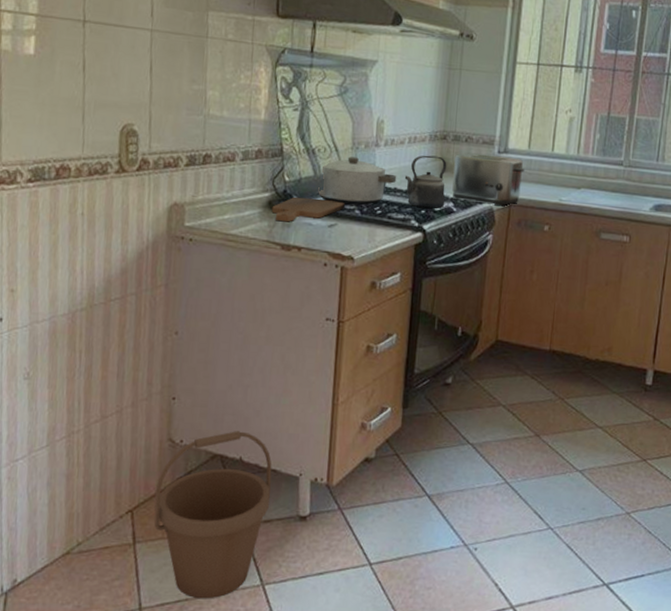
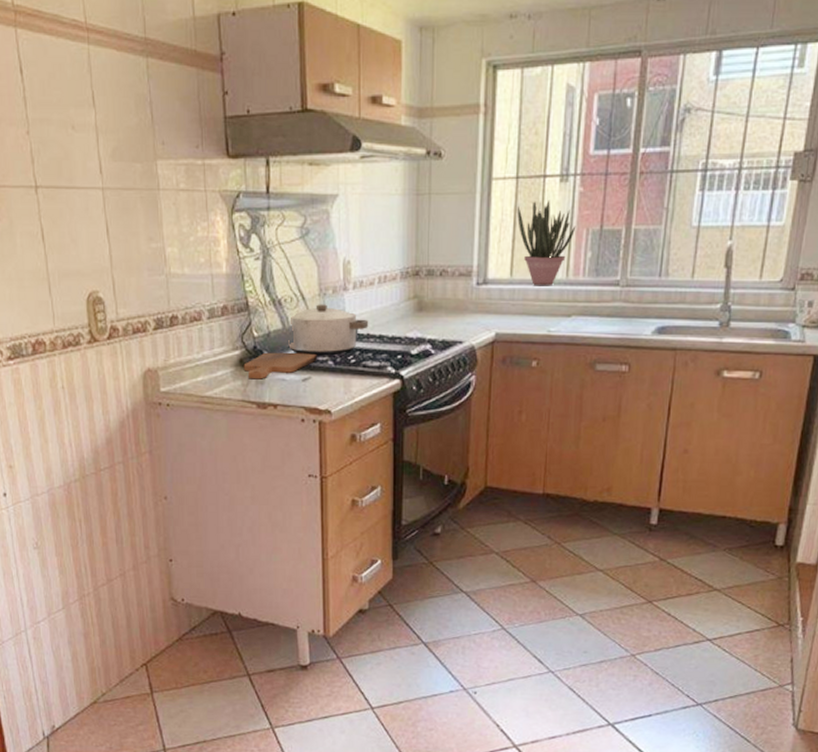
bucket: present [154,431,272,599] -> none [164,588,272,741]
kettle: present [404,155,447,208] -> none [377,295,422,352]
toaster: present [452,153,525,207] -> none [429,288,507,344]
potted plant: none [536,86,587,161] -> present [517,200,576,286]

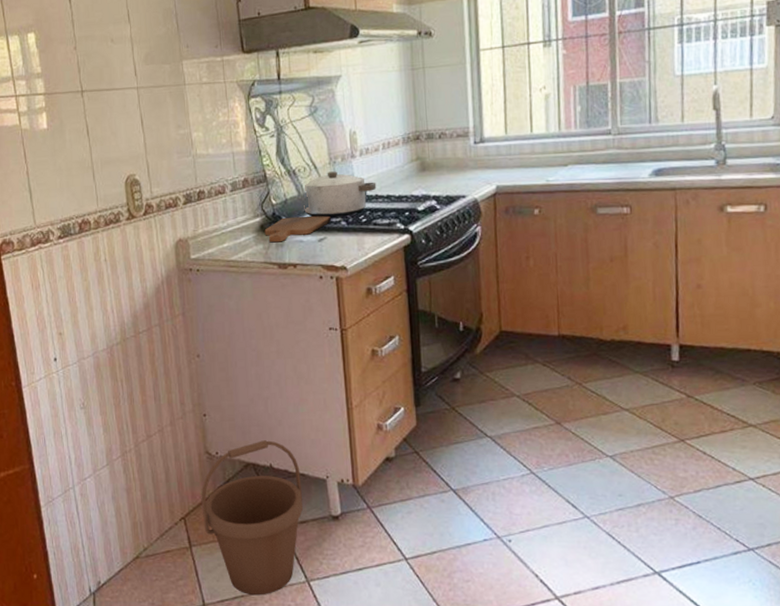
bucket: none [164,588,272,741] -> present [201,440,303,596]
potted plant: present [517,200,576,286] -> none [505,63,563,141]

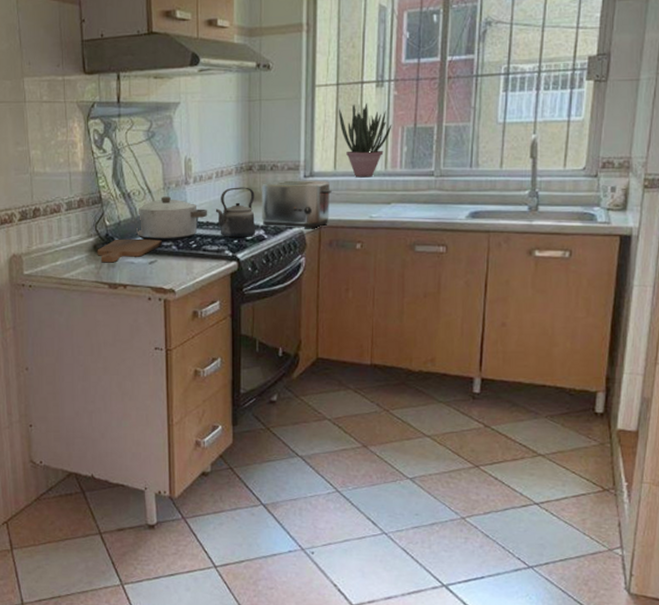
bucket: present [201,440,303,596] -> none [24,452,122,596]
kettle: none [384,157,428,210] -> present [215,187,256,237]
toaster: none [431,146,505,197] -> present [262,180,332,229]
potted plant: none [505,63,563,141] -> present [338,102,392,178]

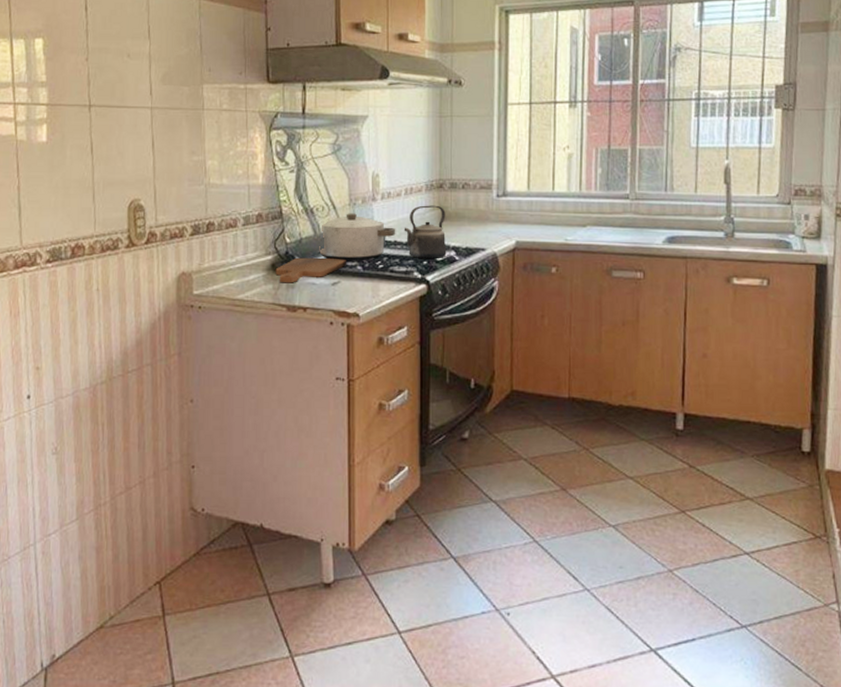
toaster: present [262,180,332,229] -> none [453,199,526,251]
potted plant: present [338,102,392,178] -> none [531,122,586,199]

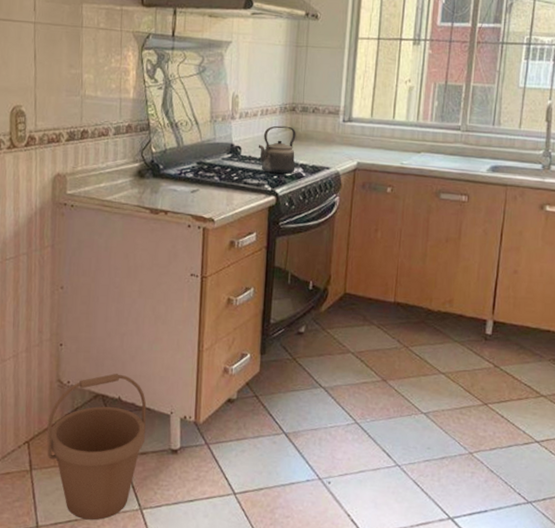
bucket: none [180,497,294,672] -> present [47,373,147,520]
cutting board: present [275,257,346,283] -> none [141,166,205,189]
cooking pot: present [319,213,396,261] -> none [181,129,251,173]

